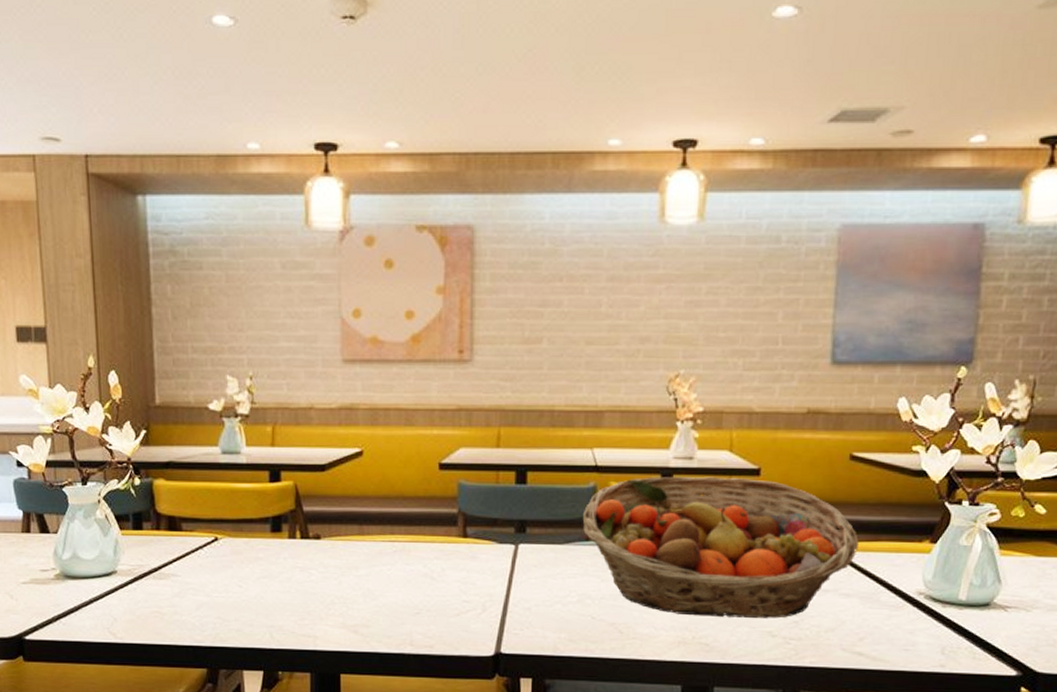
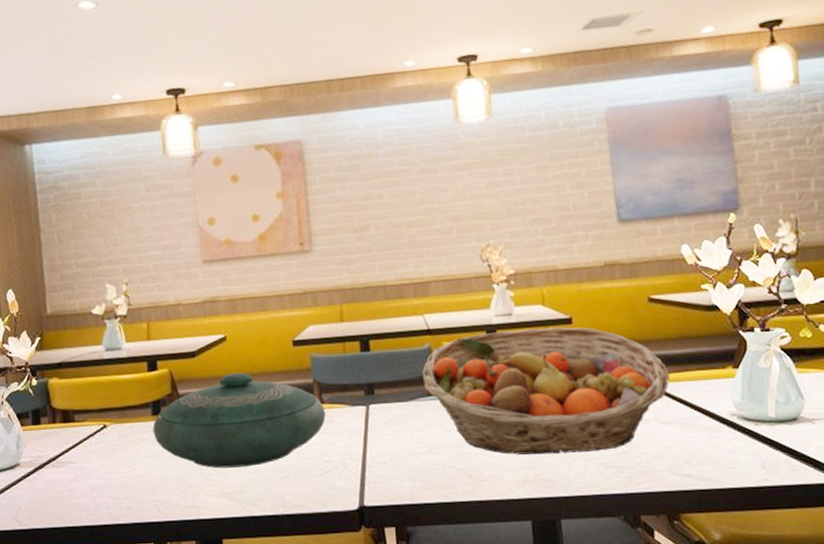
decorative bowl: none [271,493,469,599] -> present [153,372,326,469]

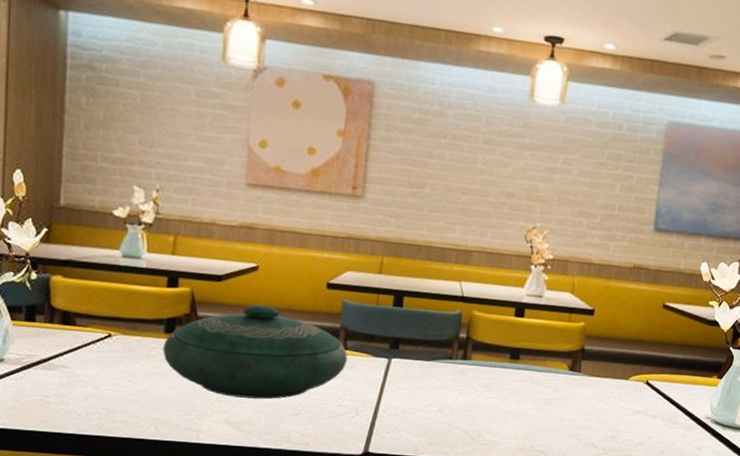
fruit basket: present [422,327,670,455] -> none [447,309,666,433]

